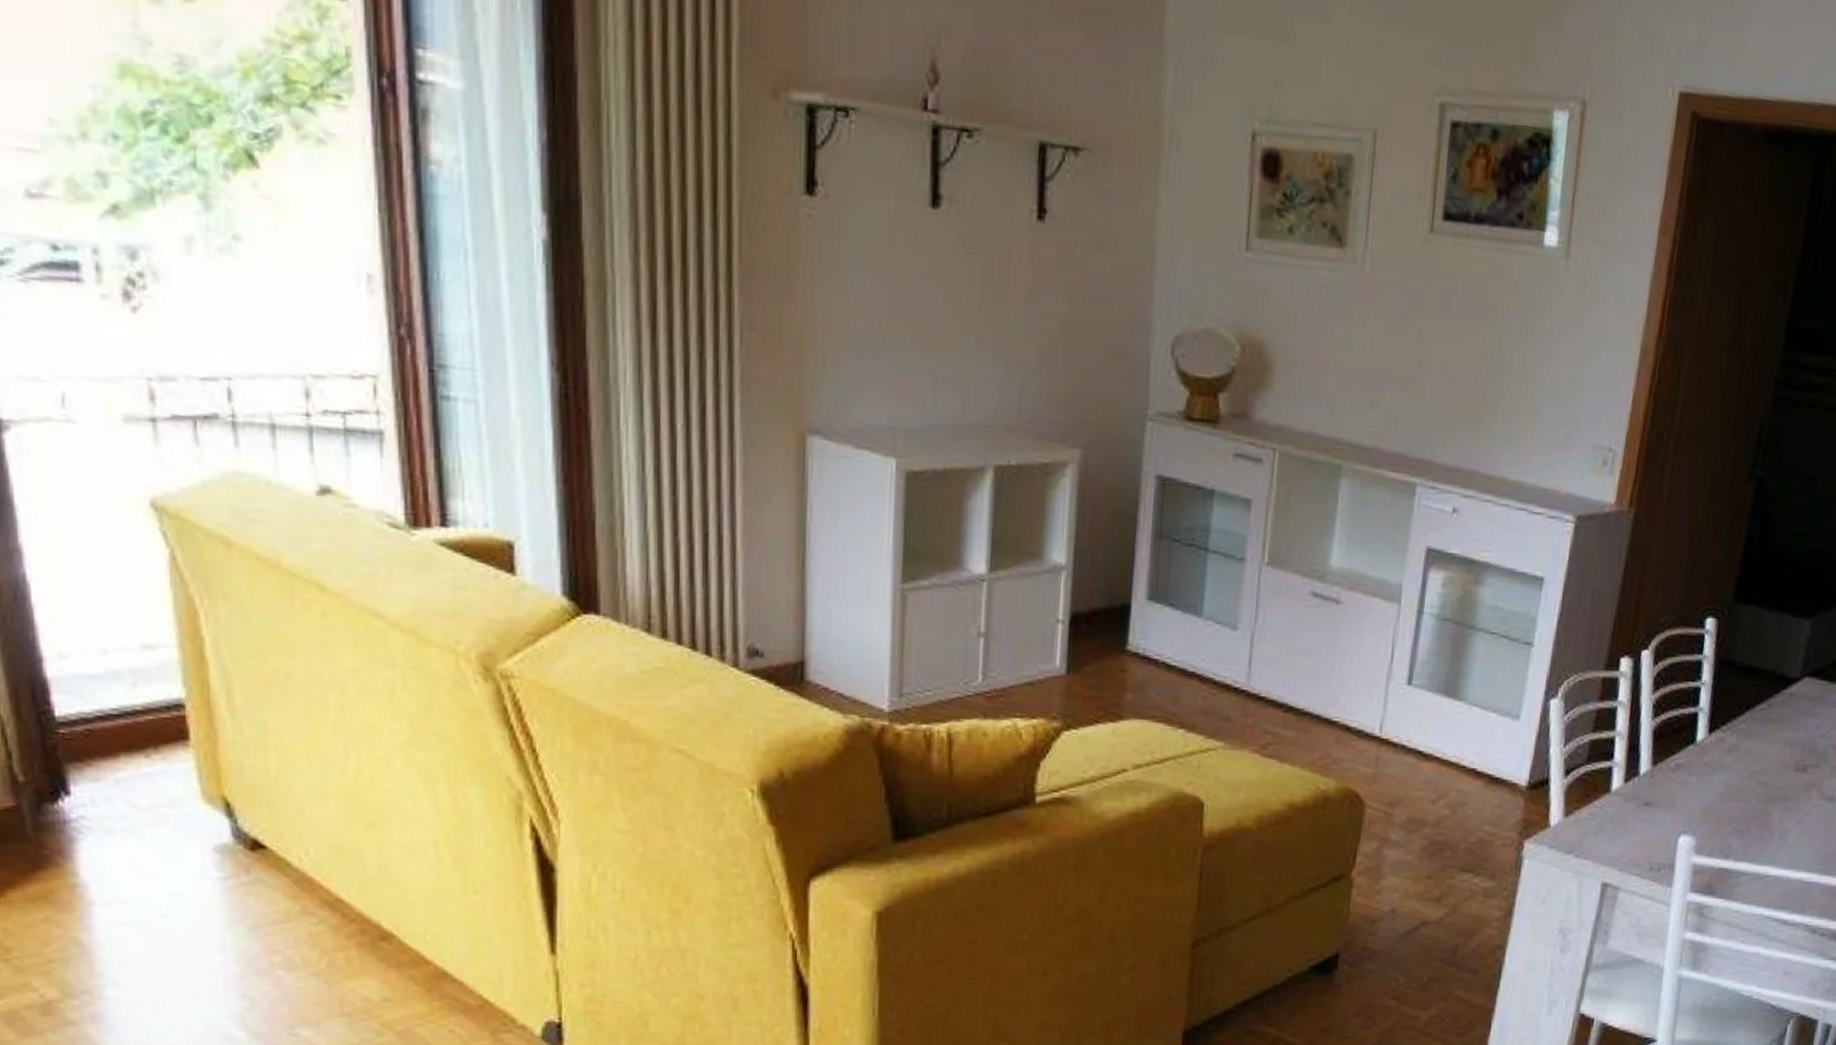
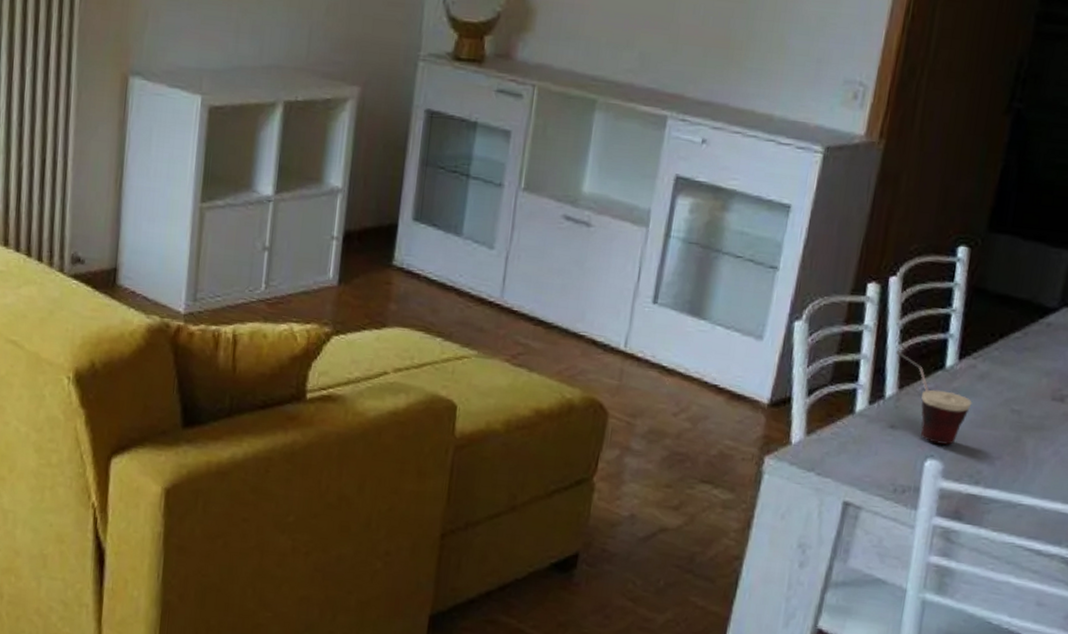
cup: none [1649,726,1722,821] -> present [896,351,972,446]

